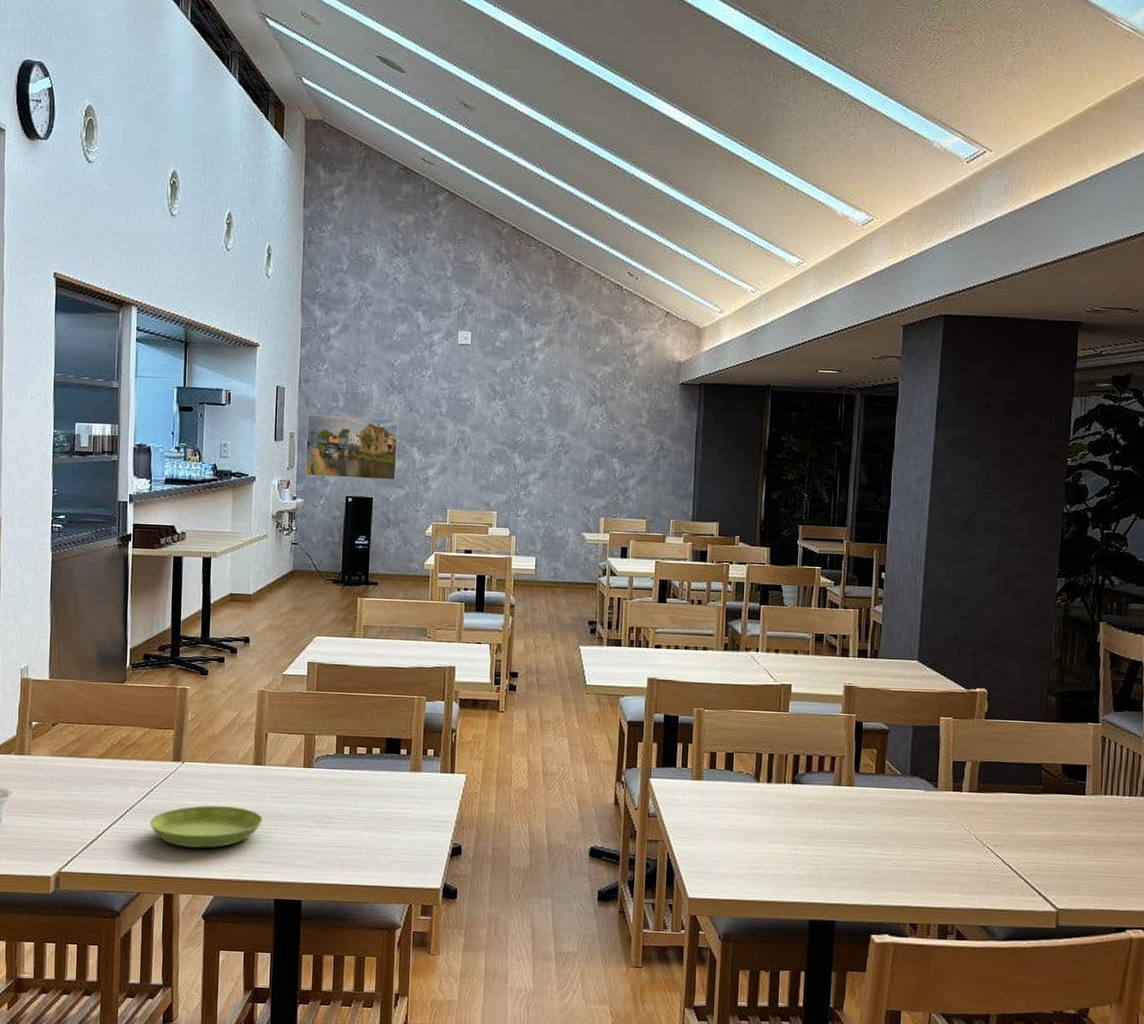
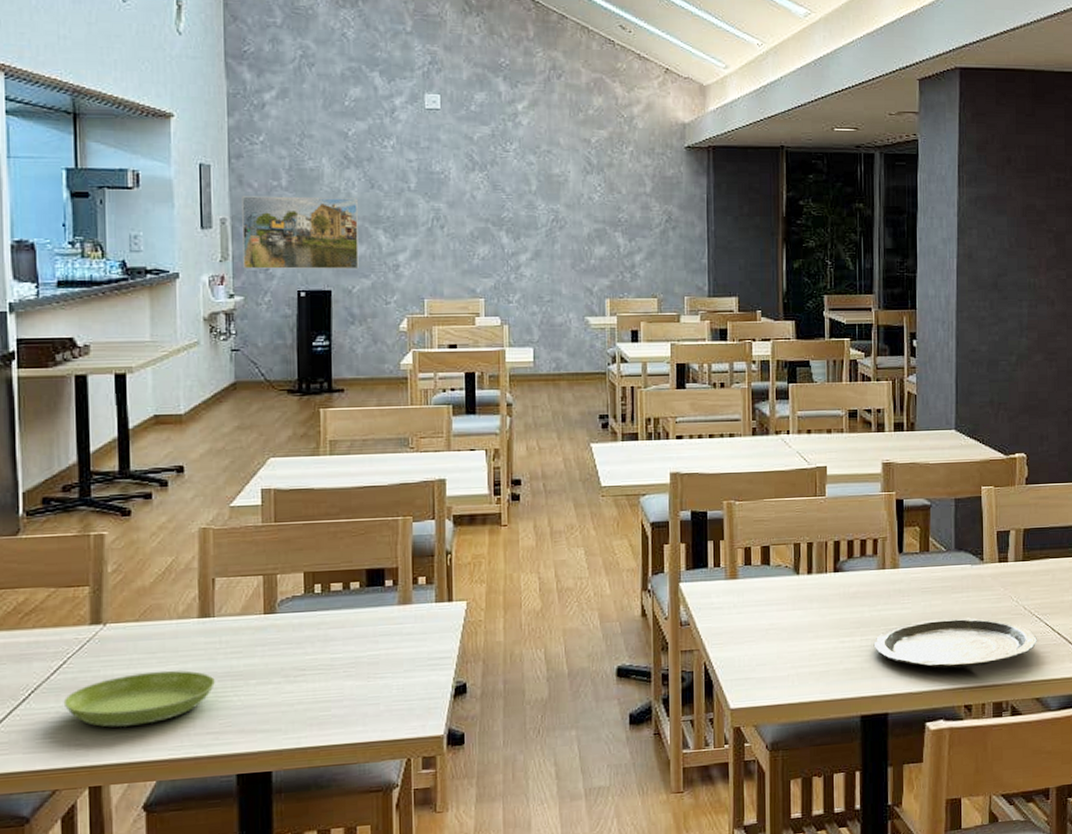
plate: none [825,838,987,888] -> present [873,617,1037,669]

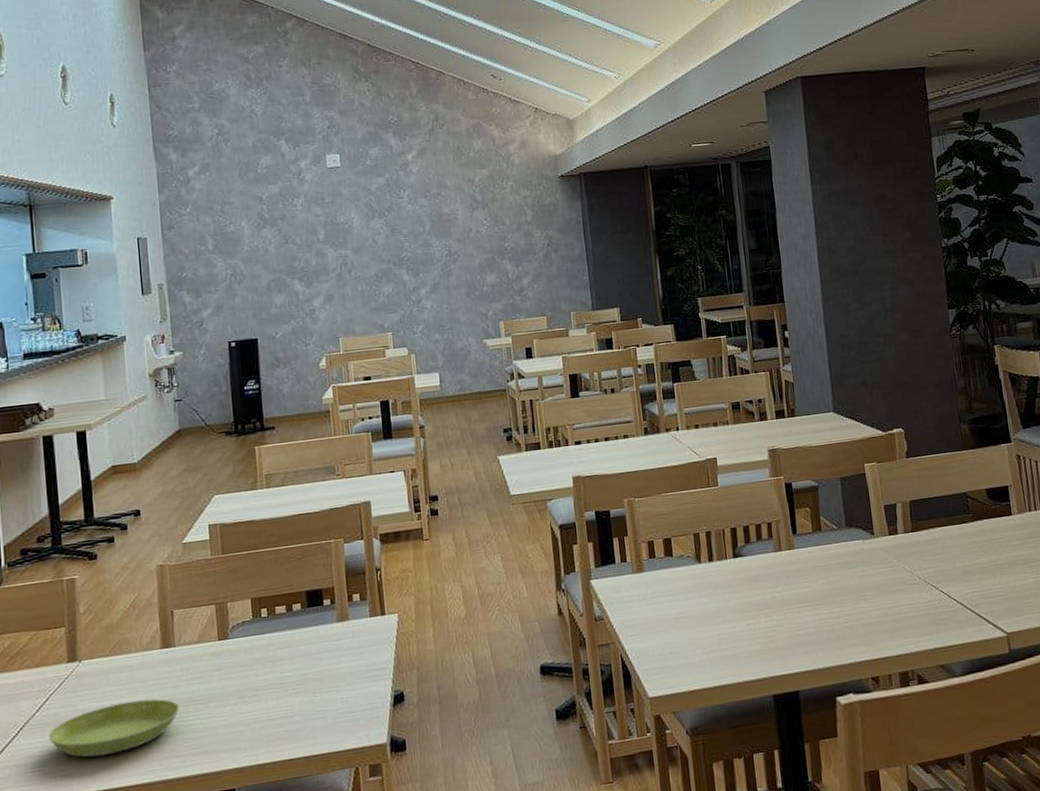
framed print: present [242,196,359,269] -> none [175,253,280,327]
plate: present [873,617,1037,669] -> none [778,590,935,644]

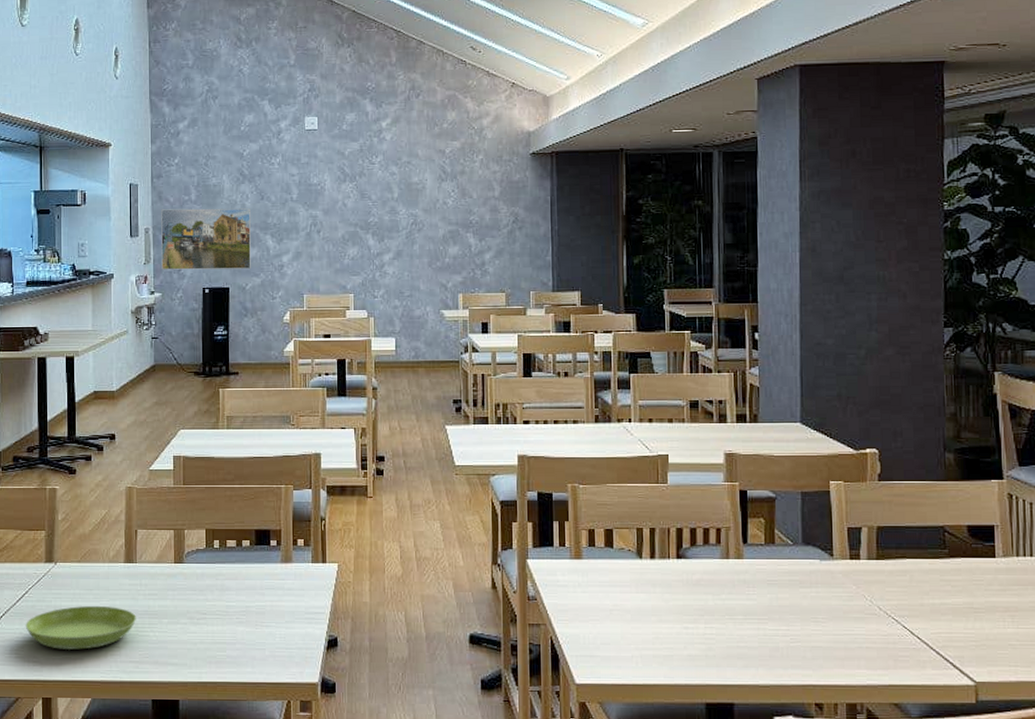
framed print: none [175,253,280,327] -> present [161,208,251,270]

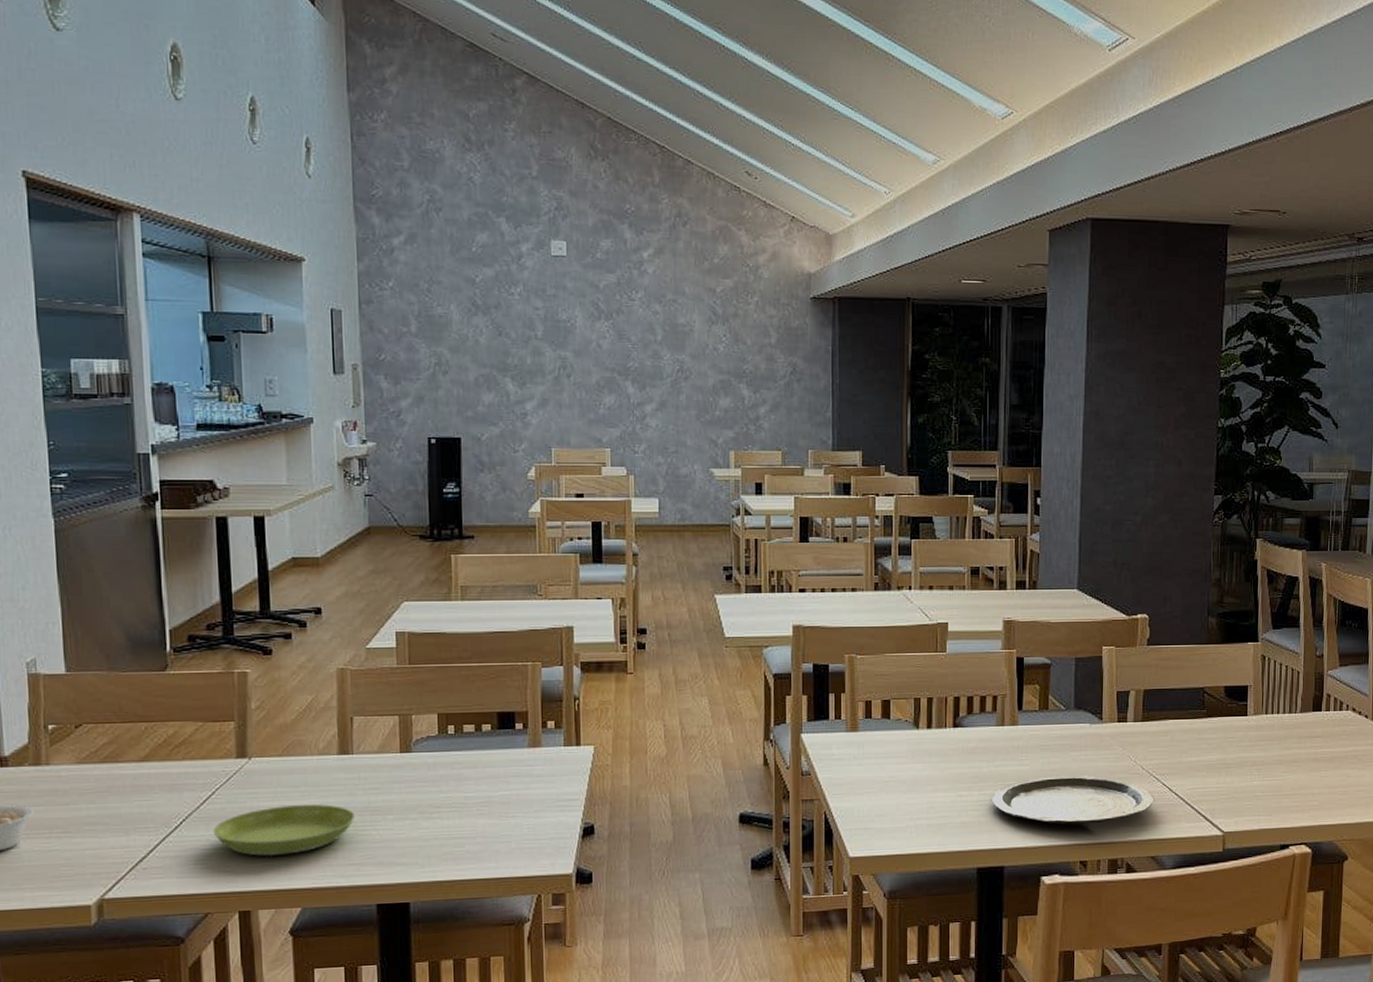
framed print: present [161,208,251,270] -> none [372,342,487,416]
plate: none [718,612,894,665] -> present [991,775,1154,826]

